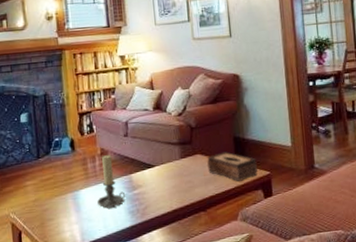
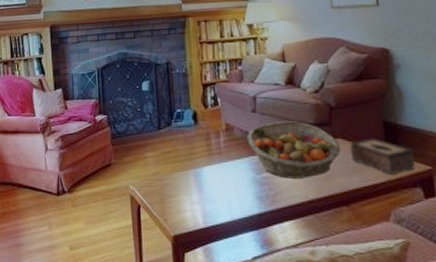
candle holder: present [97,155,126,209] -> none [221,131,253,190]
fruit basket: none [120,142,200,193] -> present [247,121,342,179]

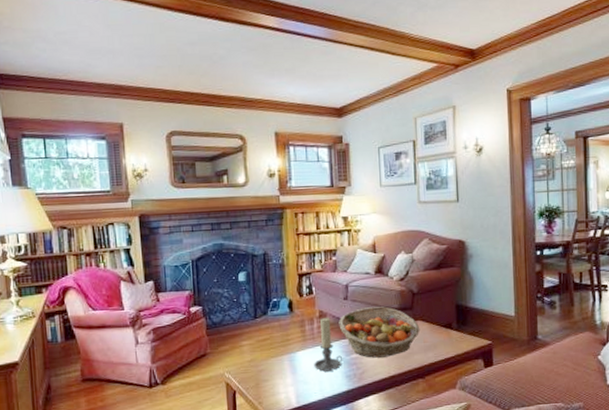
candle holder: none [221,131,253,190] -> present [314,318,343,372]
tissue box: present [349,138,415,174] -> none [427,319,479,350]

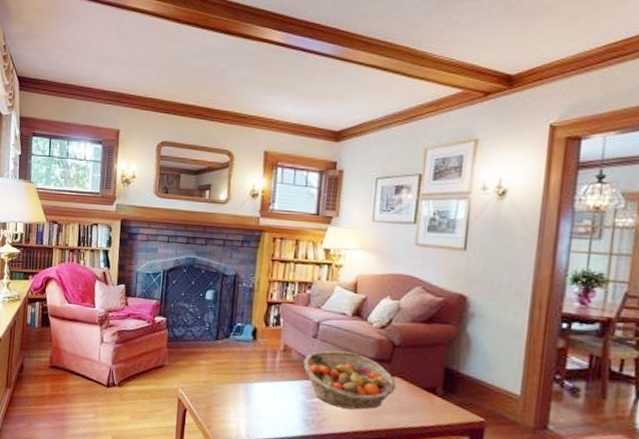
candle holder: present [314,318,343,372] -> none [270,353,303,411]

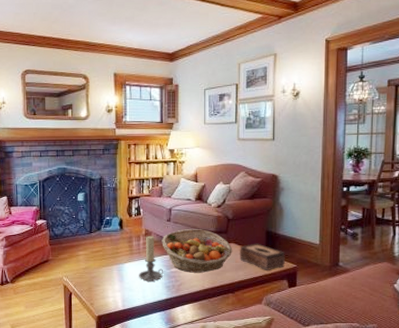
candle holder: none [270,353,303,411] -> present [139,236,164,282]
tissue box: none [404,381,469,421] -> present [239,243,285,270]

